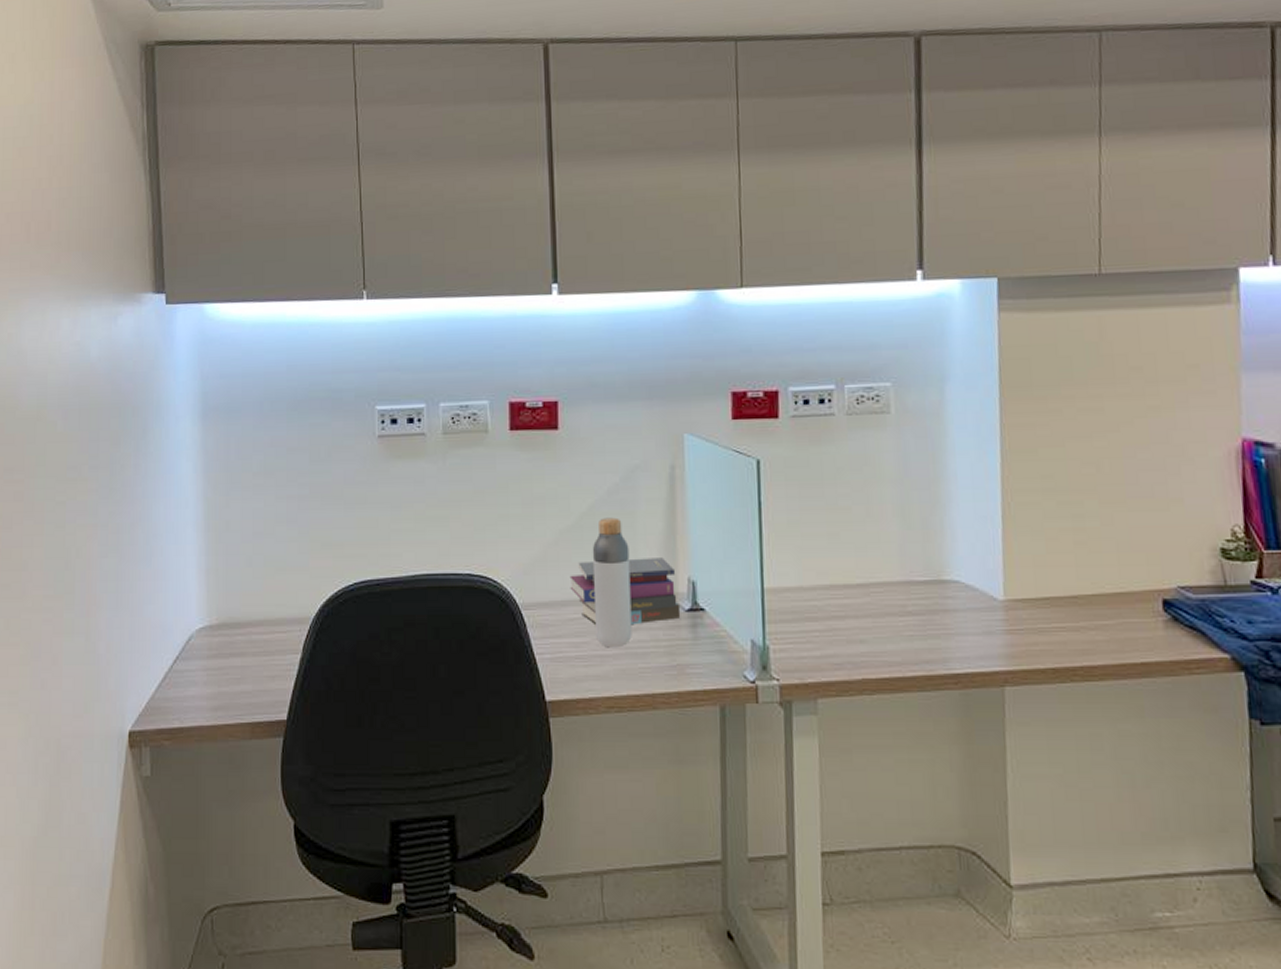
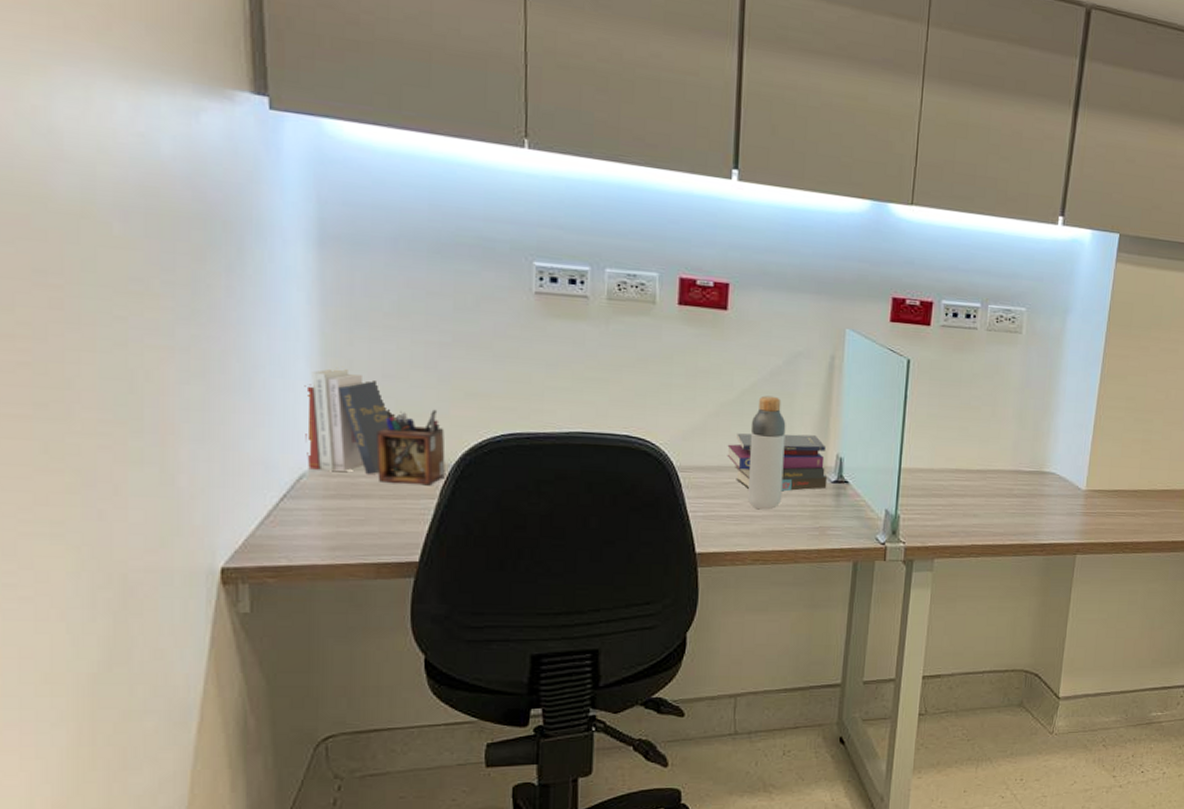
books: none [192,528,269,633] -> present [304,366,402,475]
desk organizer: none [249,562,307,641] -> present [376,409,445,486]

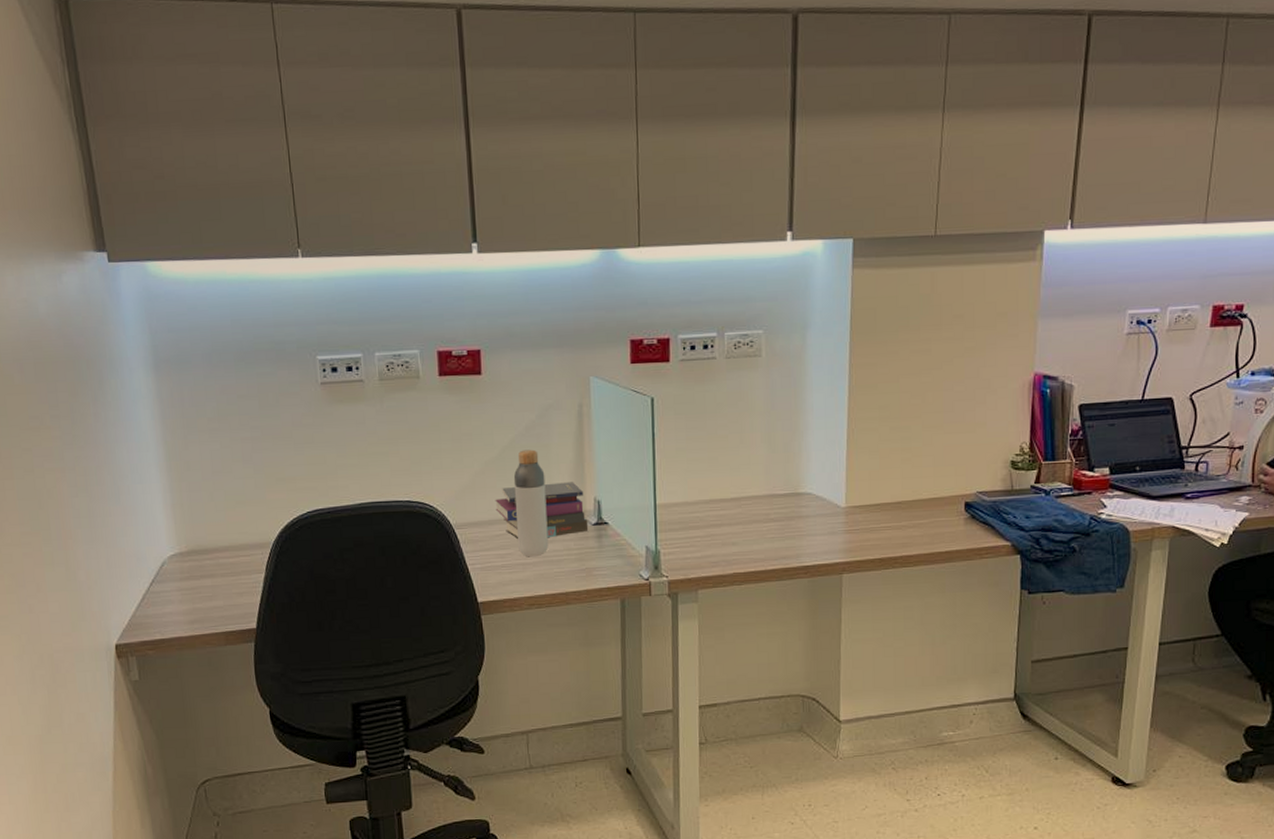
books: present [304,366,402,475] -> none [157,468,230,558]
desk organizer: present [376,409,445,486] -> none [213,496,268,564]

